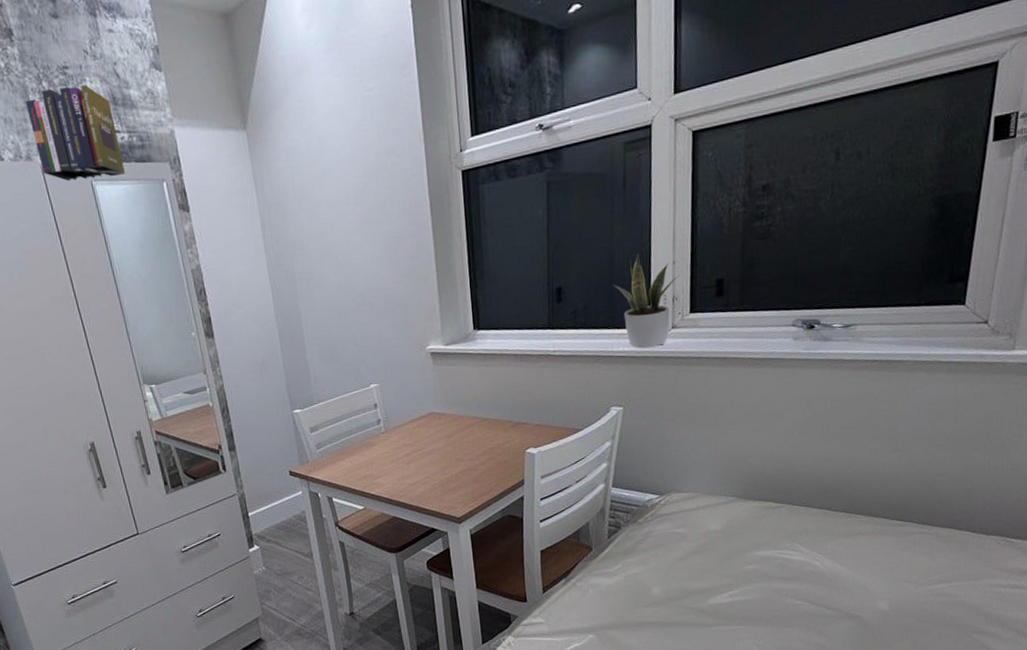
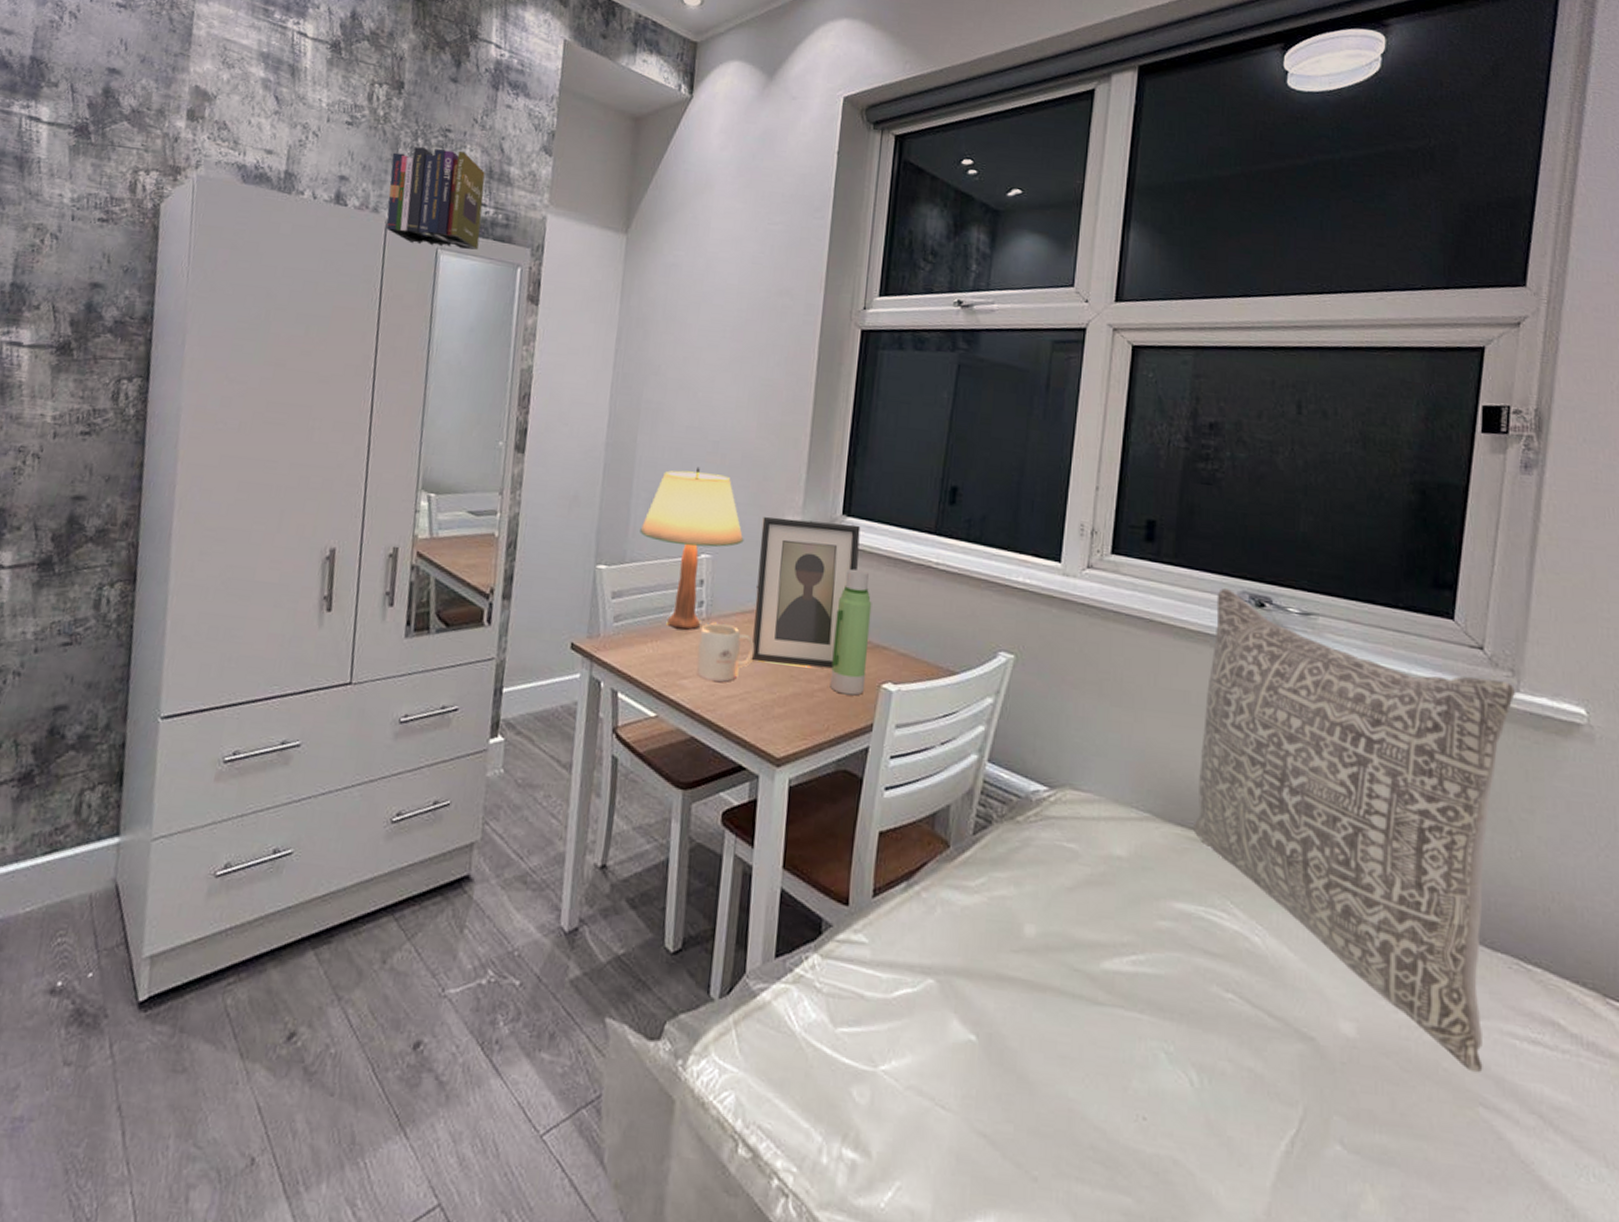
table lamp: none [319,317,401,444] -> present [640,466,744,630]
mug: none [382,432,427,476] -> present [696,623,755,683]
picture frame: none [412,335,494,455] -> present [751,517,861,669]
water bottle: none [482,369,514,464] -> present [830,568,872,696]
potted plant: present [612,253,681,349] -> none [1019,468,1104,587]
pillow: none [768,320,1013,614] -> present [1193,588,1516,1073]

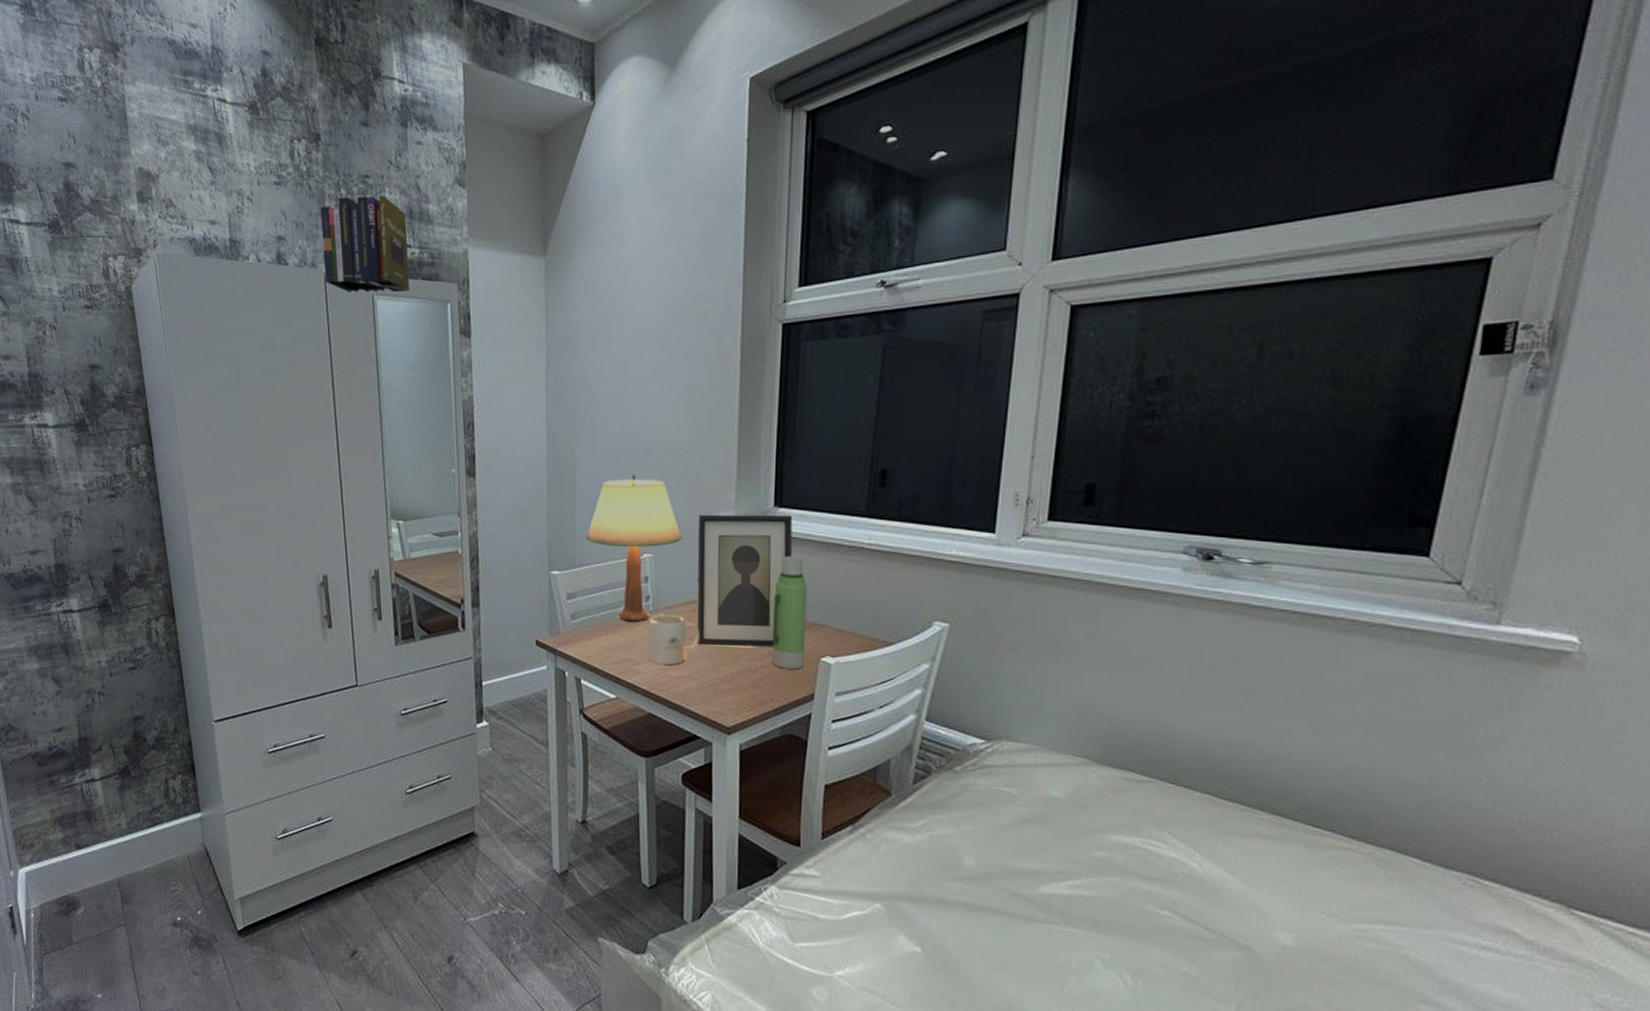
pillow: present [1193,588,1516,1073] -> none [1131,545,1497,975]

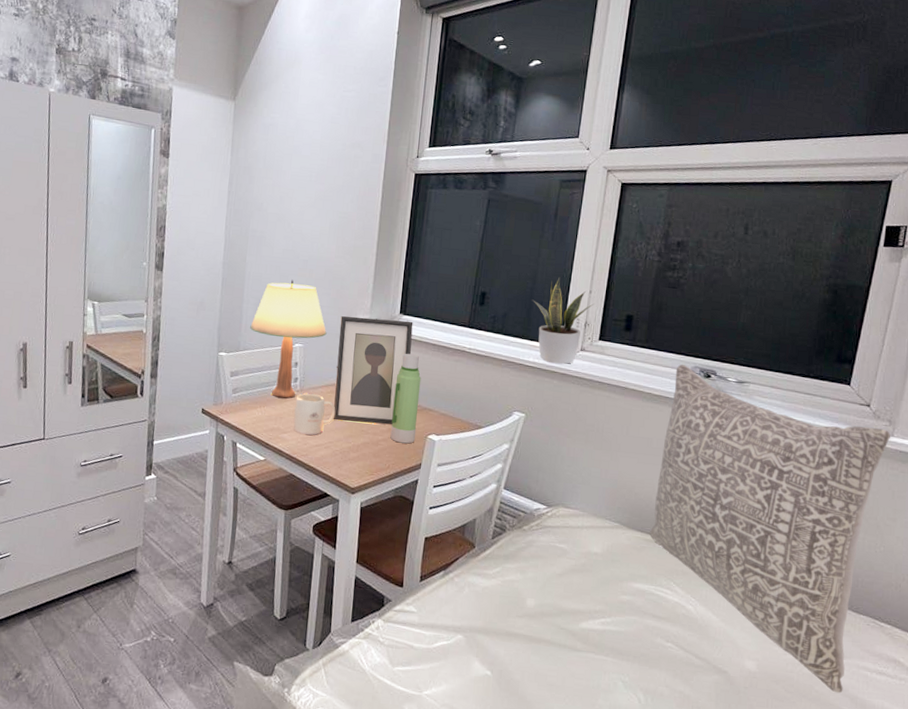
books: present [320,196,410,293] -> none [49,33,124,115]
potted plant: none [951,441,1040,556] -> present [532,277,595,365]
pillow: none [1131,545,1497,975] -> present [650,364,891,694]

